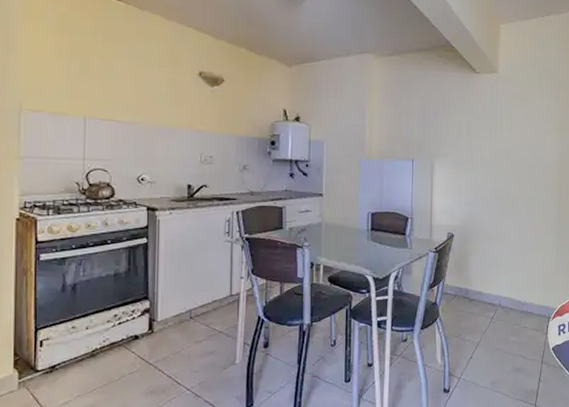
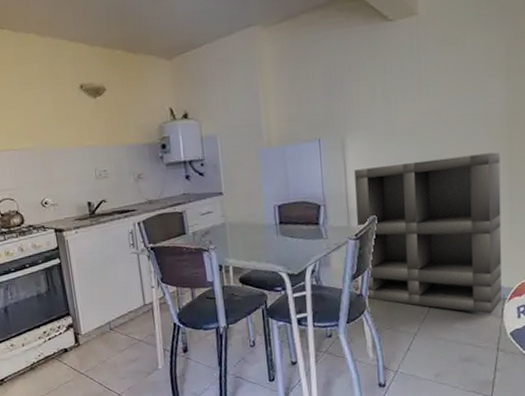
shelving unit: none [437,190,552,330] -> present [354,152,502,314]

